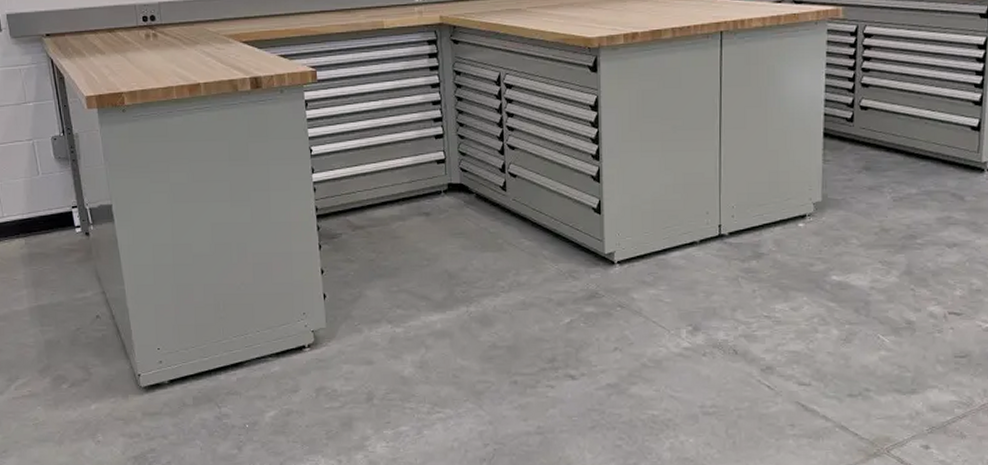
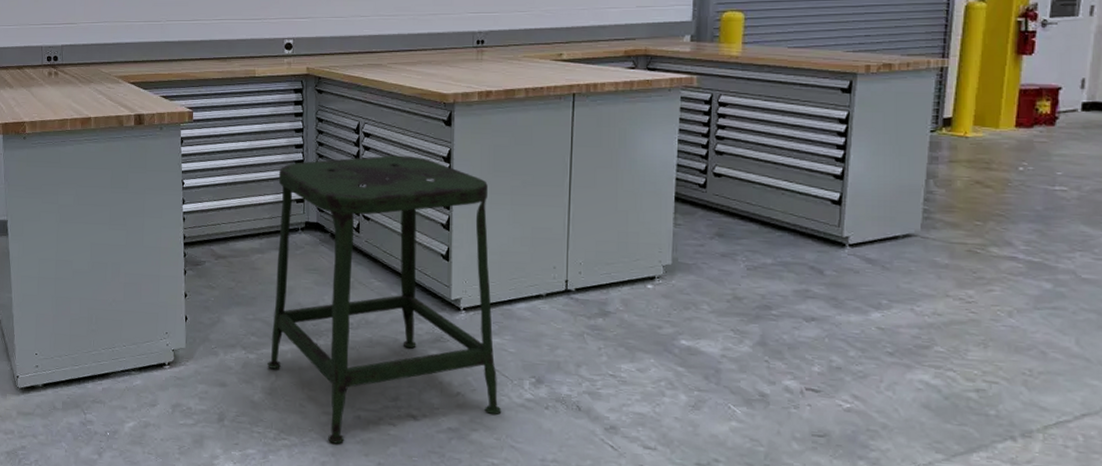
stool: none [416,106,660,412] -> present [267,155,502,444]

